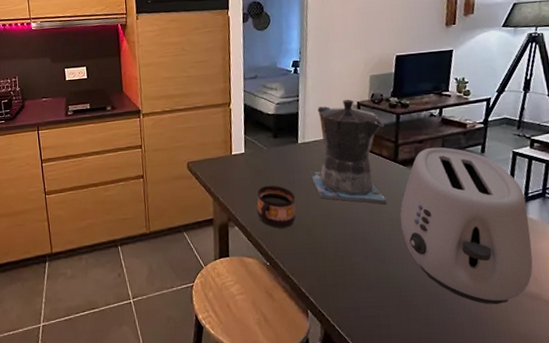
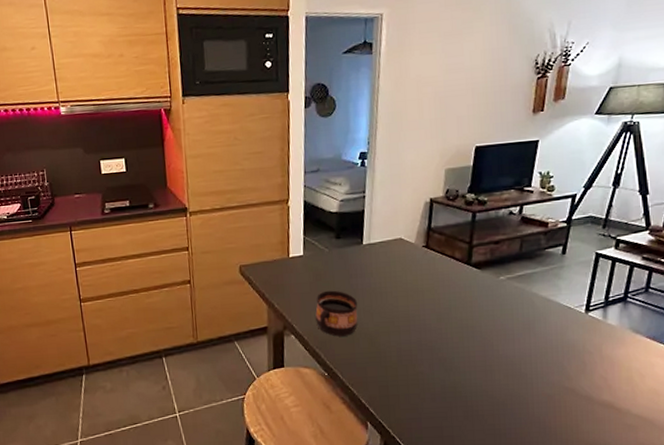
coffee maker: present [311,99,387,205] -> none [376,196,459,311]
toaster: present [399,147,533,305] -> none [470,248,608,414]

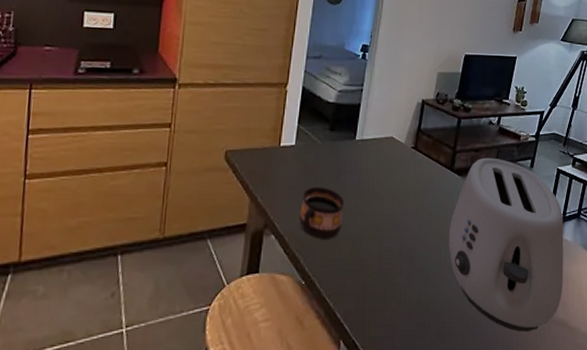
toaster: none [470,248,608,414] -> present [448,157,564,332]

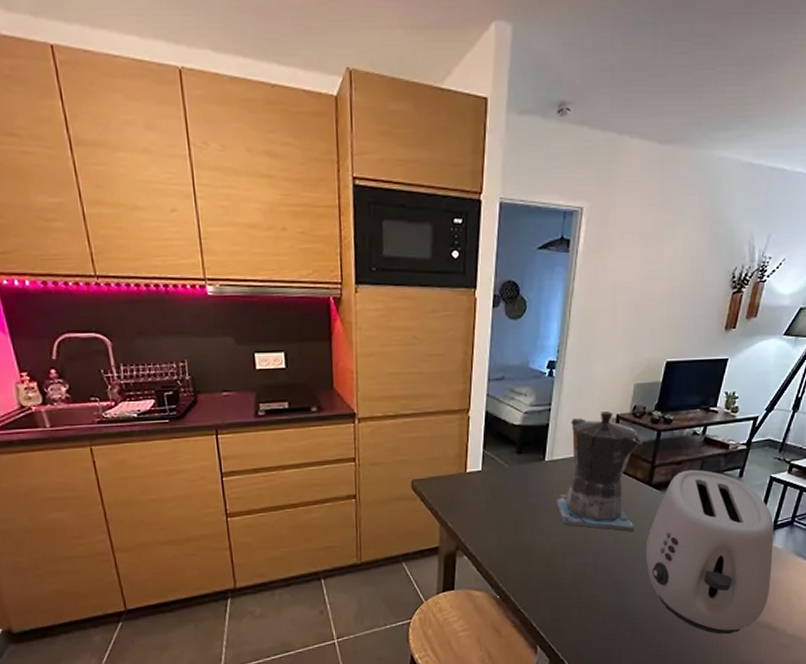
cup: present [299,186,345,239] -> none [491,509,536,558]
coffee maker: none [365,96,445,217] -> present [556,411,643,532]

